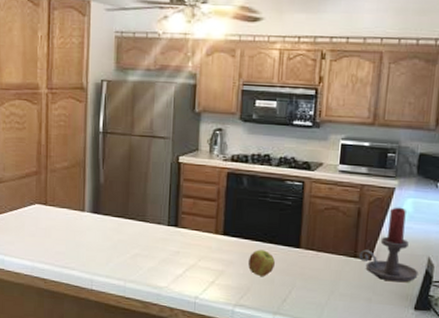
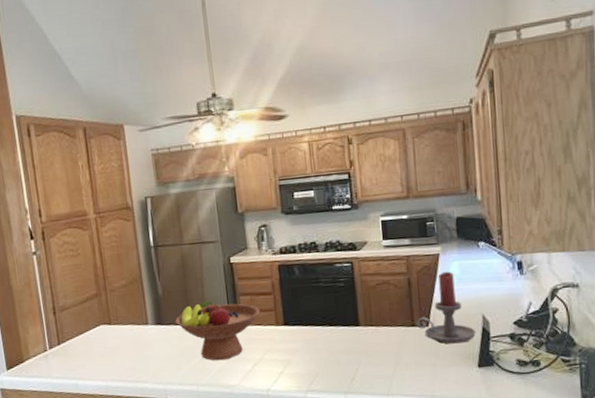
fruit bowl: none [113,197,201,260] -> present [175,301,260,361]
apple: present [248,250,275,276] -> none [312,333,338,359]

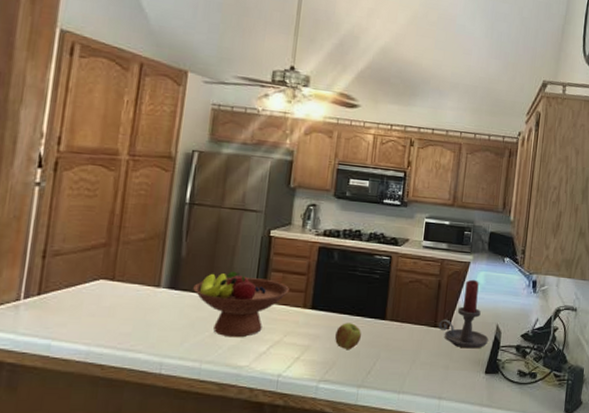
apple: none [312,333,338,359] -> present [335,323,361,349]

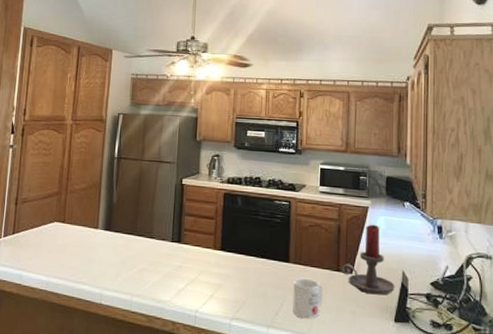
fruit bowl: present [193,271,289,338] -> none [123,215,201,275]
apple: present [335,323,361,349] -> none [244,264,267,290]
mug: none [385,335,419,376] -> present [293,278,323,319]

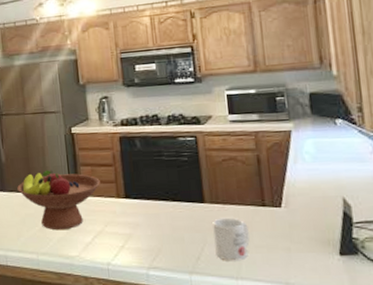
fruit bowl: none [123,215,201,275] -> present [17,170,100,231]
candle holder: present [342,224,395,295] -> none [267,149,336,228]

